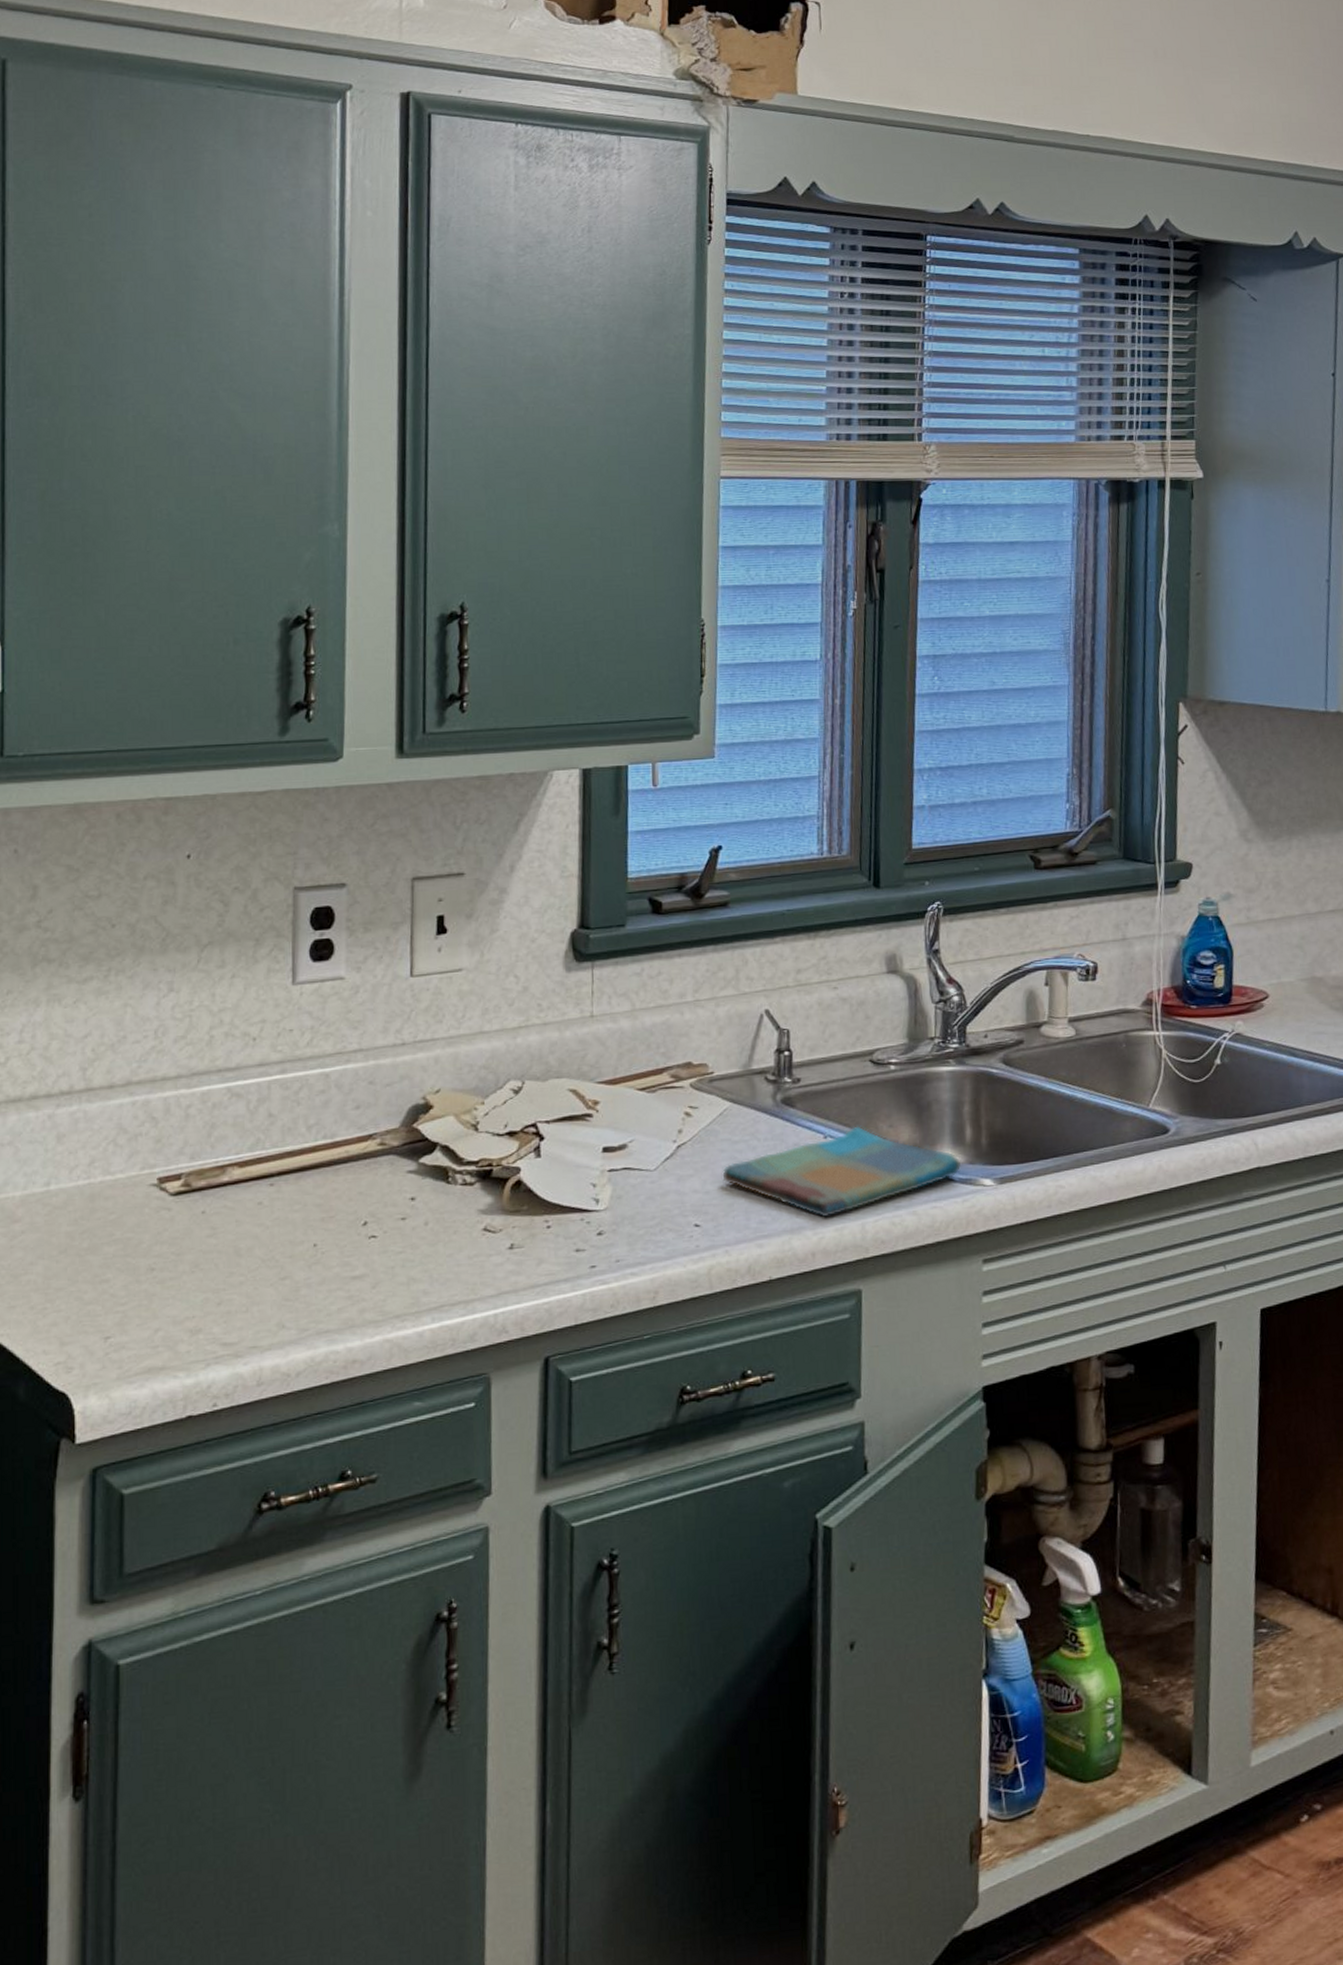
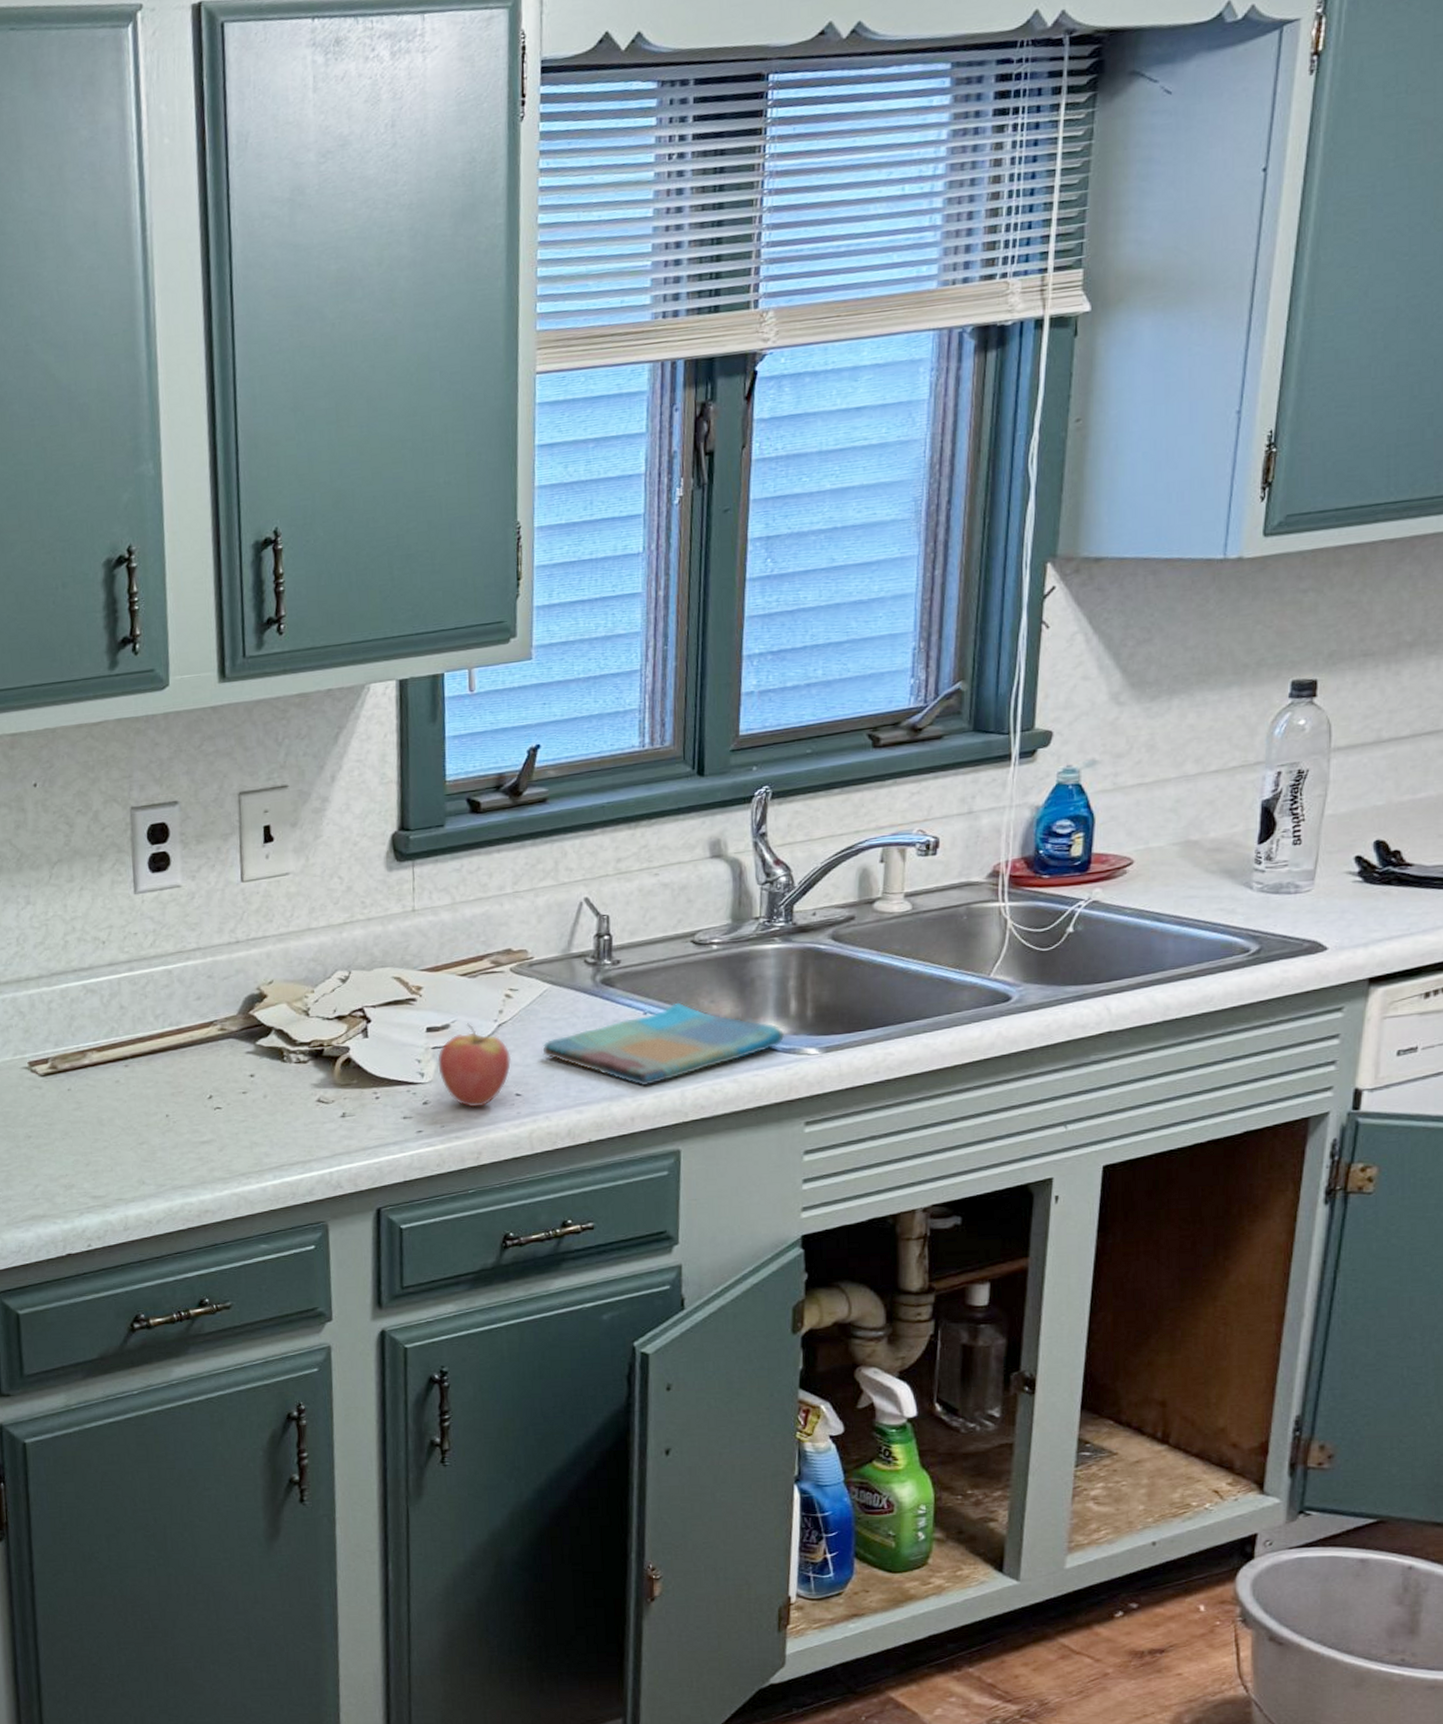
fruit: none [613,1143,690,1240] -> present [437,1023,511,1108]

